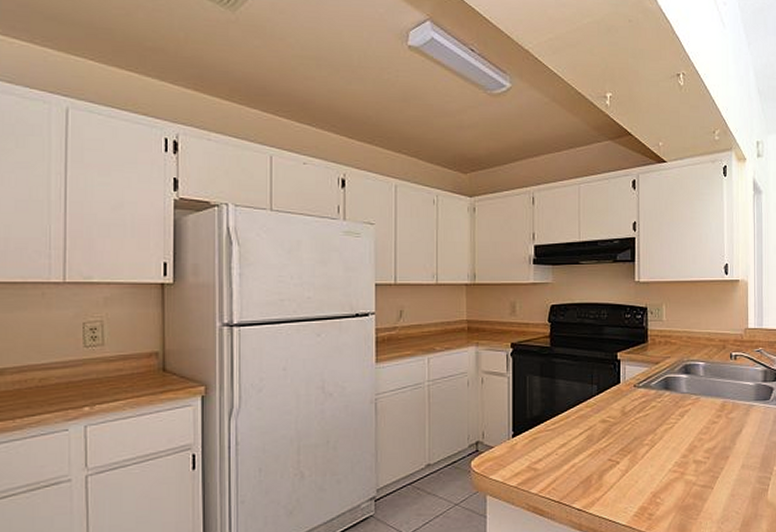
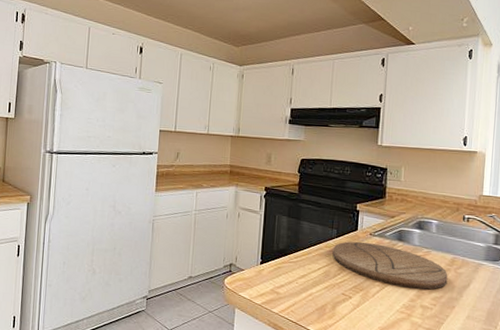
cutting board: none [594,396,719,443] -> present [332,241,448,290]

